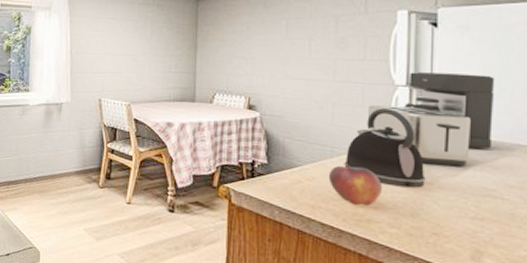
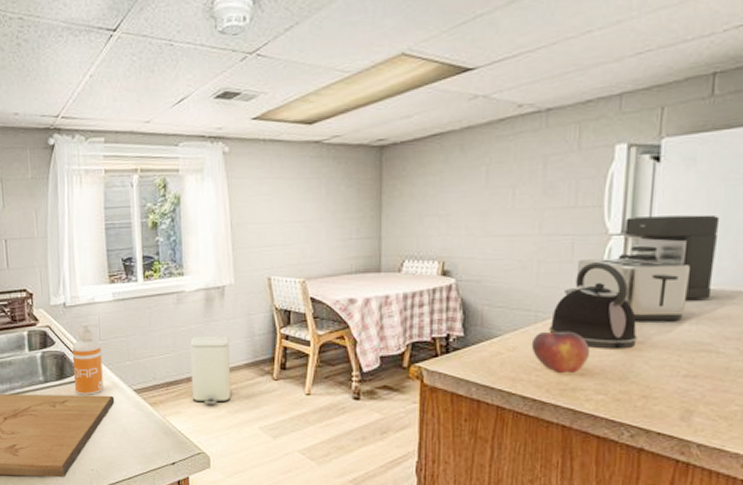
pedal bin: none [28,143,63,204] -> present [190,336,232,404]

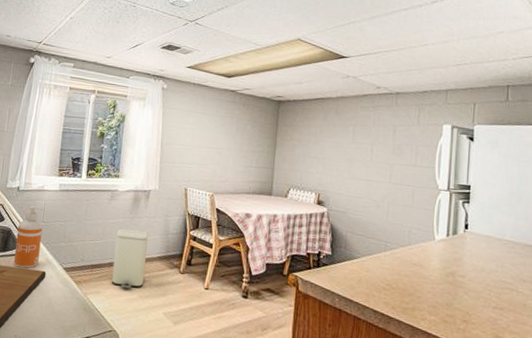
fruit: present [531,328,591,374] -> none [381,256,426,296]
kettle: present [549,262,637,349] -> none [395,209,460,281]
toaster: present [575,258,690,321] -> none [415,206,496,262]
coffee maker: present [618,214,720,299] -> none [445,179,515,248]

